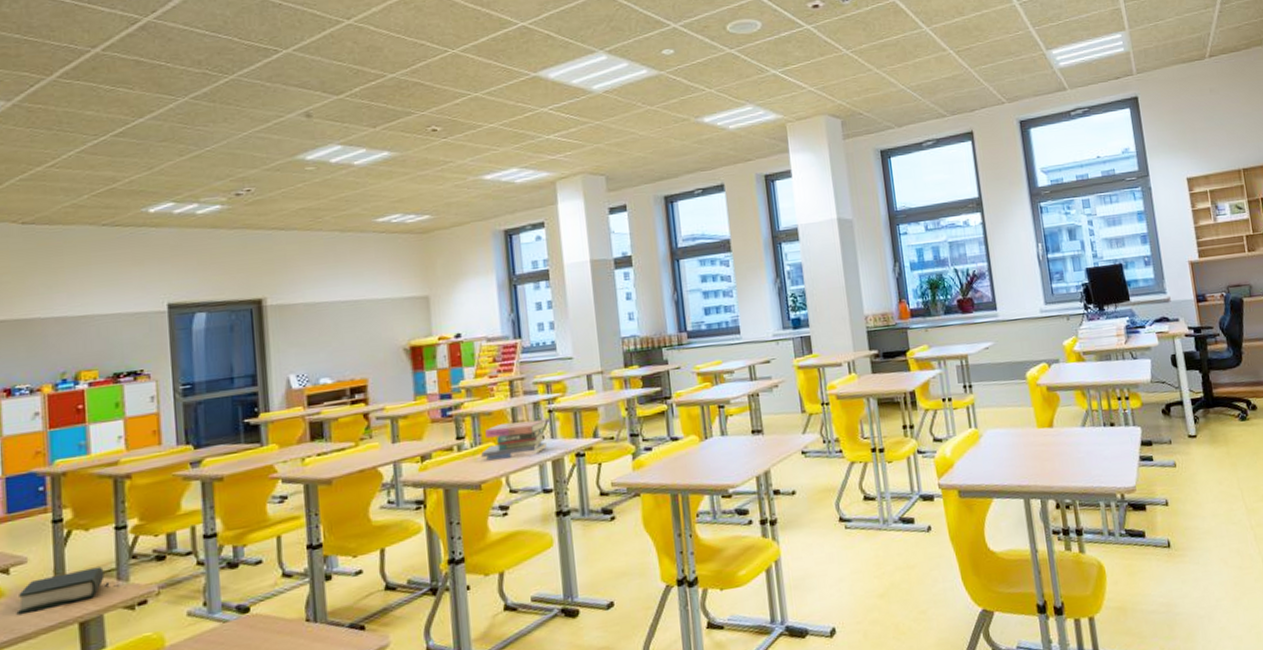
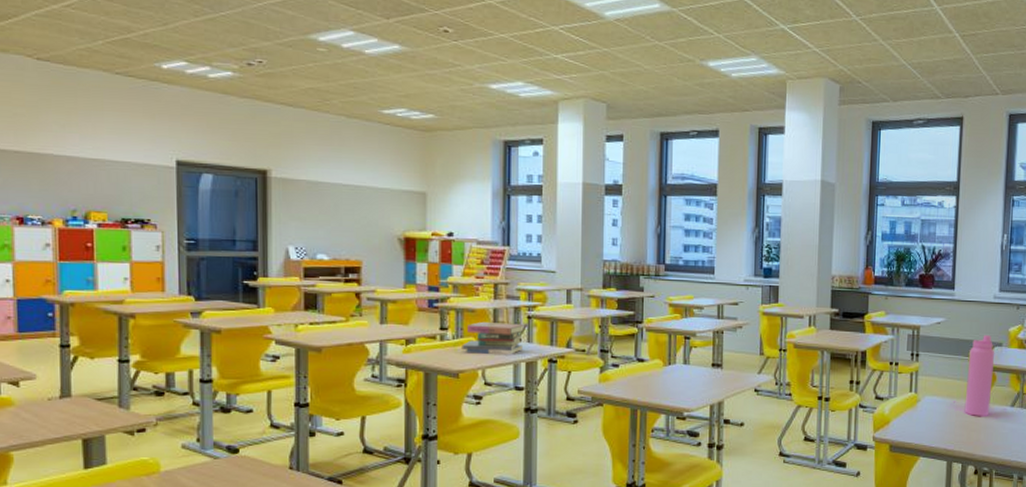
book: present [16,566,105,614] -> none [25,393,107,423]
water bottle: none [1025,352,1060,444] -> present [964,335,995,416]

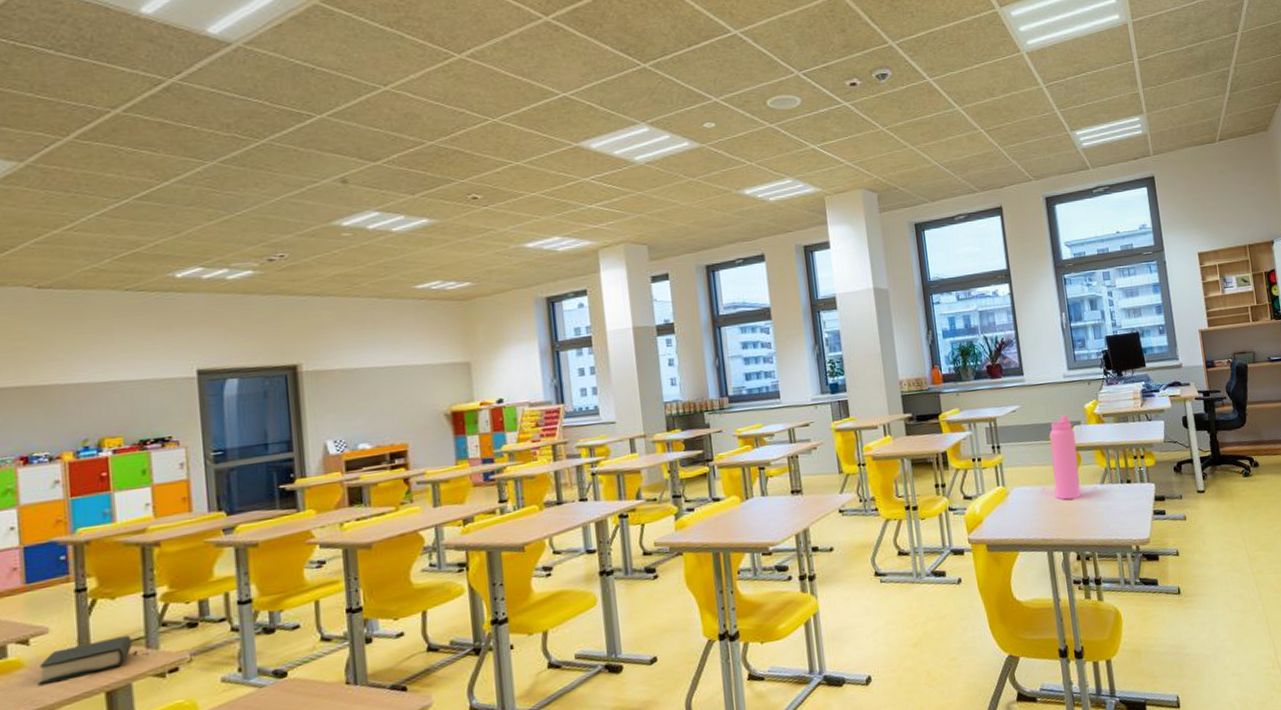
book: none [25,393,107,423] -> present [37,635,133,685]
books: present [462,321,524,356] -> none [524,482,590,523]

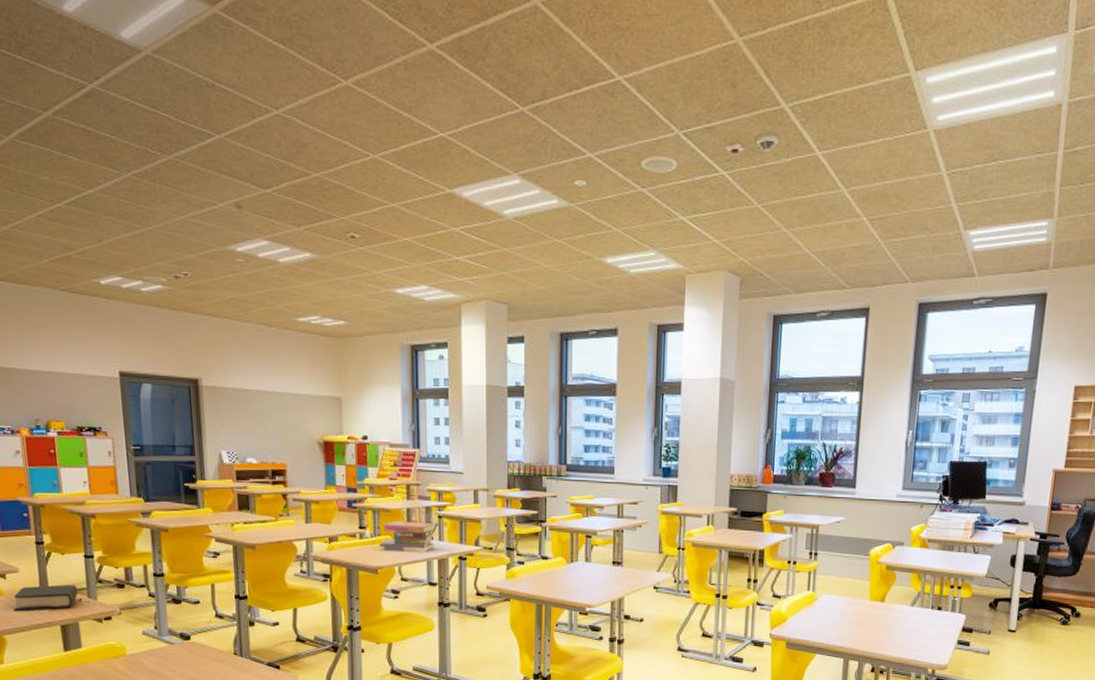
books: none [524,482,590,523] -> present [379,520,436,553]
water bottle: present [1049,415,1081,500] -> none [862,534,896,615]

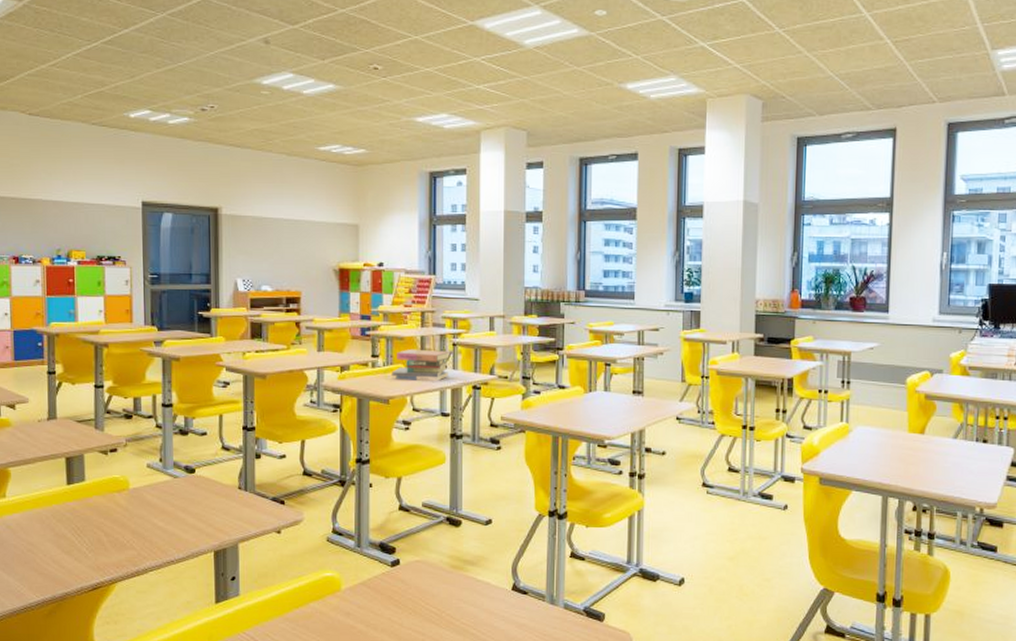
book: present [13,584,78,611] -> none [20,415,86,443]

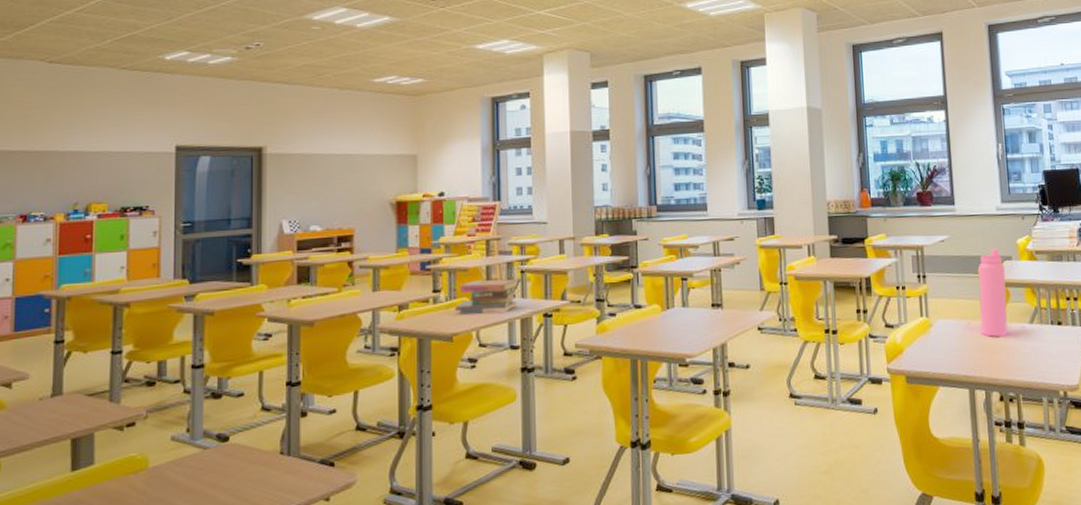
water bottle: none [901,361,935,448] -> present [978,249,1008,337]

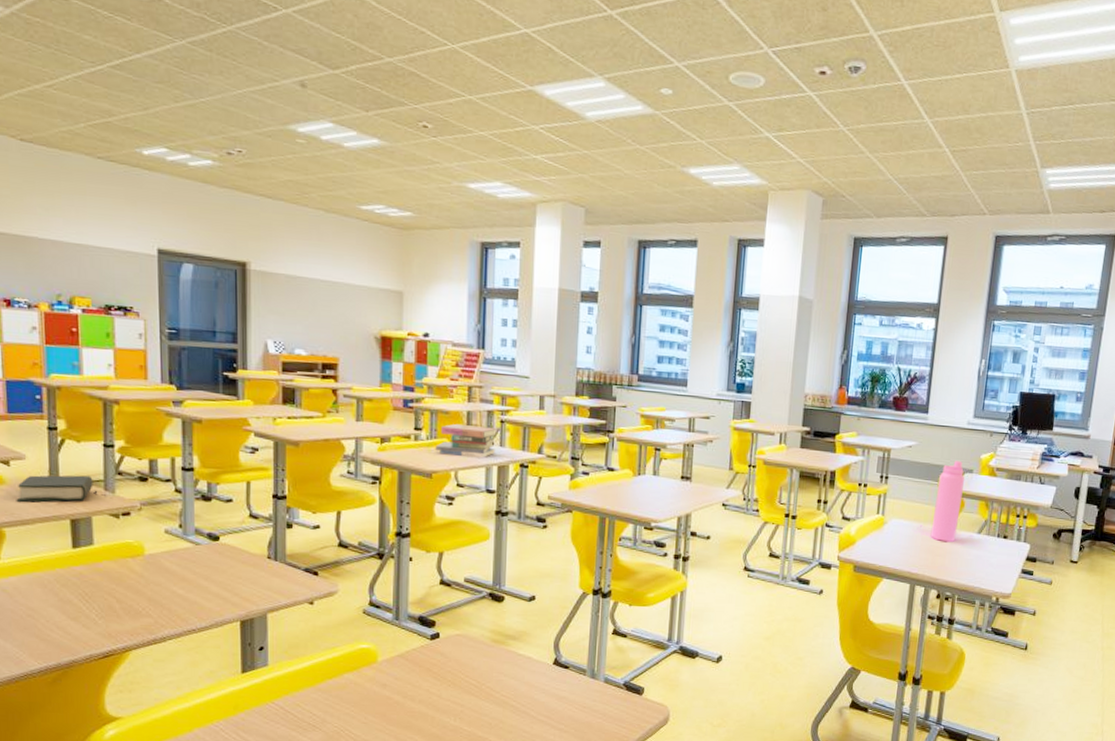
book: none [15,387,98,426] -> present [16,475,93,503]

